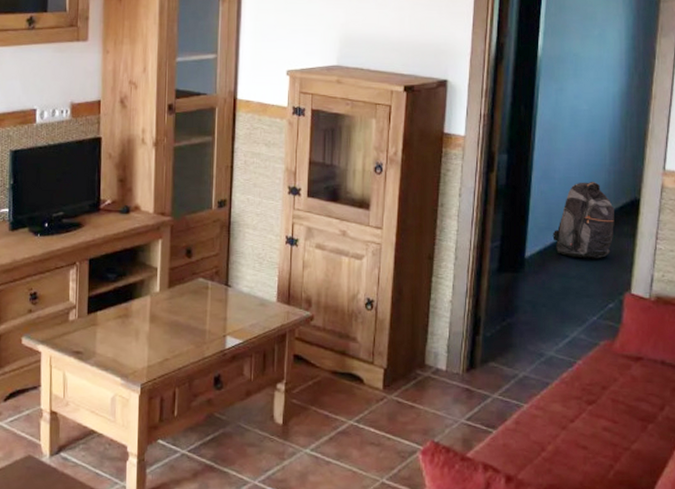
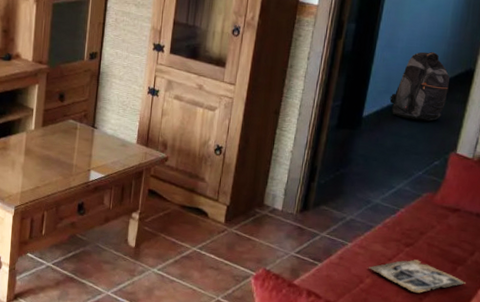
magazine: none [549,419,659,459] -> present [368,259,466,293]

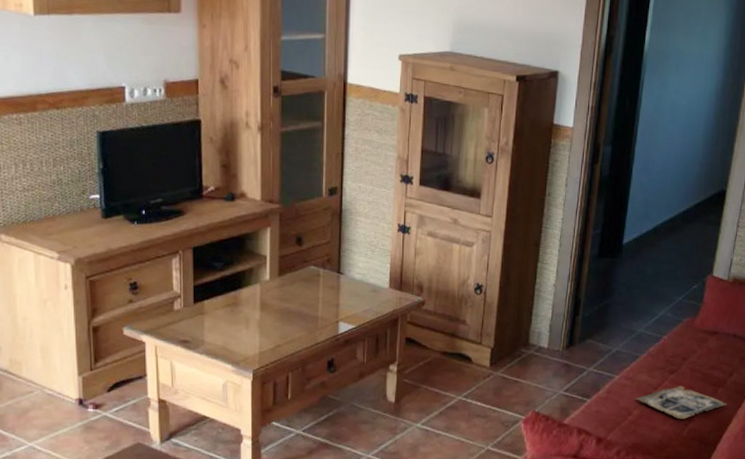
backpack: present [389,52,450,122] -> none [648,174,704,245]

